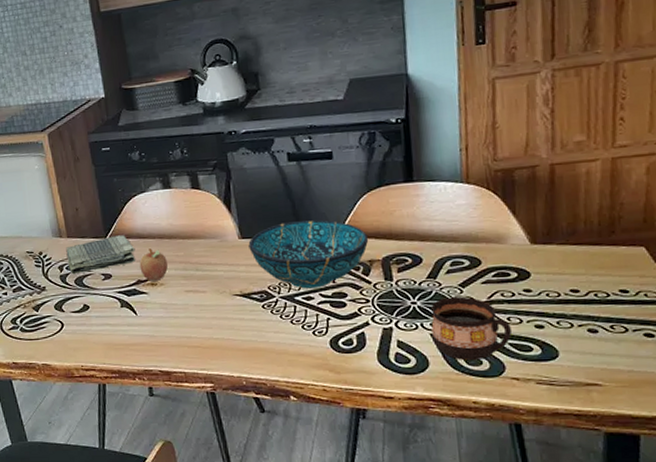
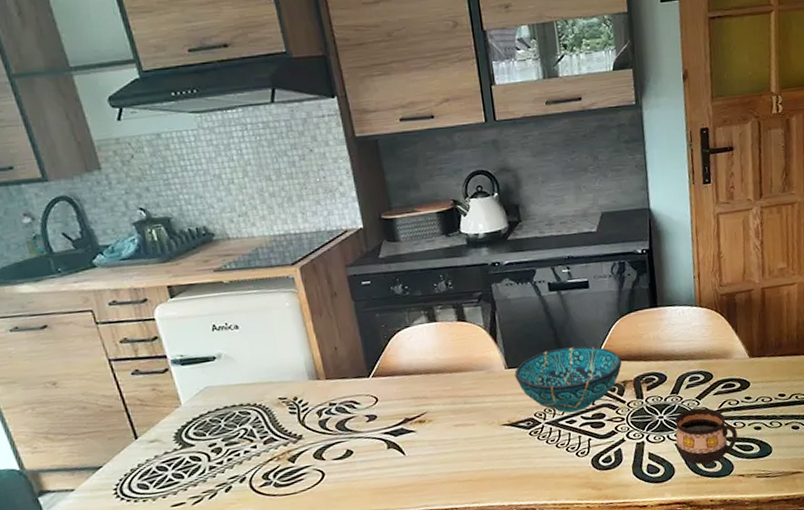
dish towel: present [66,235,135,275] -> none [324,372,401,419]
fruit: present [139,248,168,282] -> none [406,385,436,419]

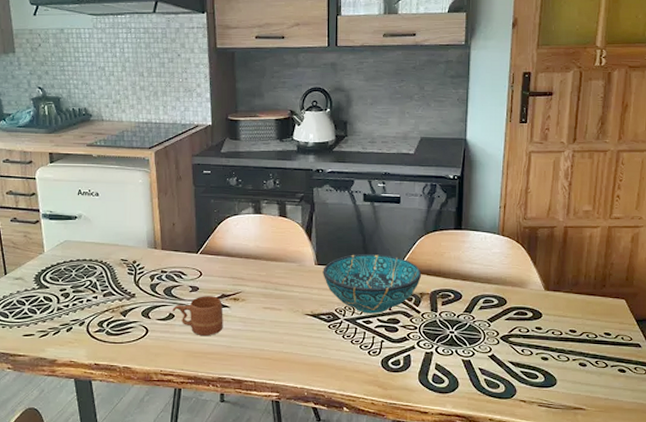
mug: none [349,422,412,469] -> present [172,296,223,336]
cup: present [675,407,737,465] -> none [463,329,524,384]

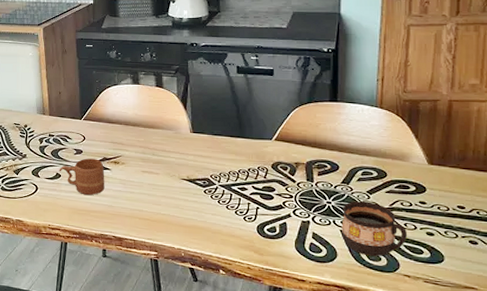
decorative bowl: present [323,254,422,314] -> none [198,123,297,181]
cup: none [463,329,524,384] -> present [342,201,407,257]

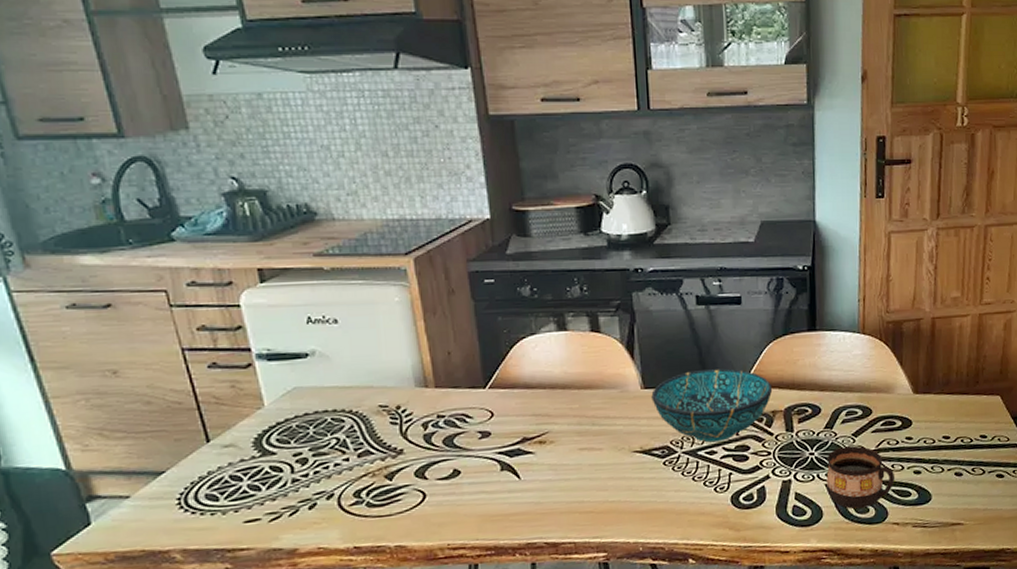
mug: present [59,158,105,196] -> none [457,441,528,494]
decorative bowl: none [198,123,297,181] -> present [651,368,773,443]

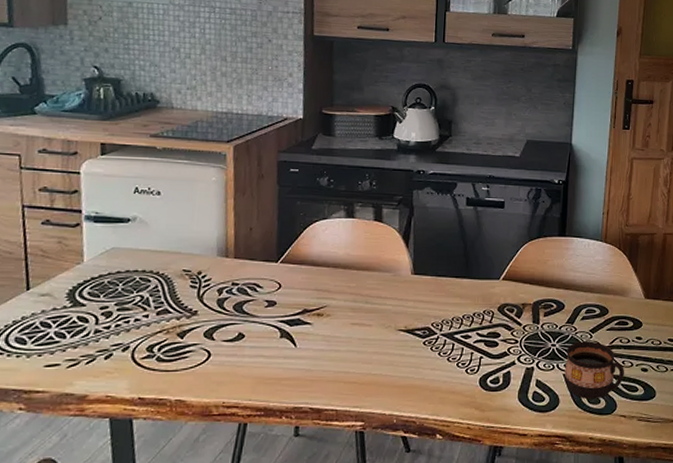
decorative bowl: present [651,368,773,443] -> none [419,262,525,327]

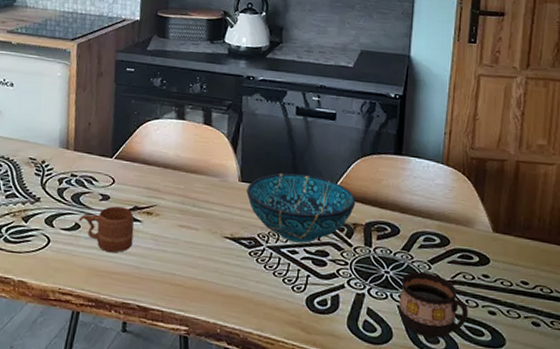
mug: none [242,311,304,359] -> present [78,206,134,253]
decorative bowl: none [419,262,525,327] -> present [246,173,356,244]

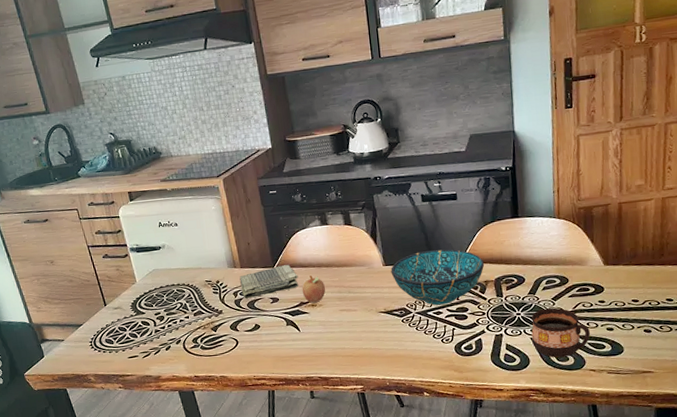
dish towel: none [69,157,139,190] -> present [239,265,299,299]
mug: present [78,206,134,253] -> none [257,304,305,342]
fruit: none [139,176,167,211] -> present [302,275,325,304]

